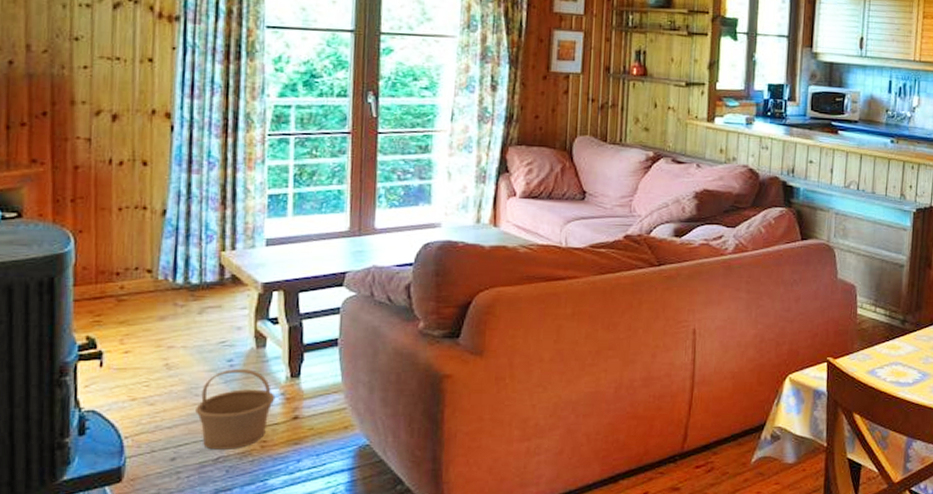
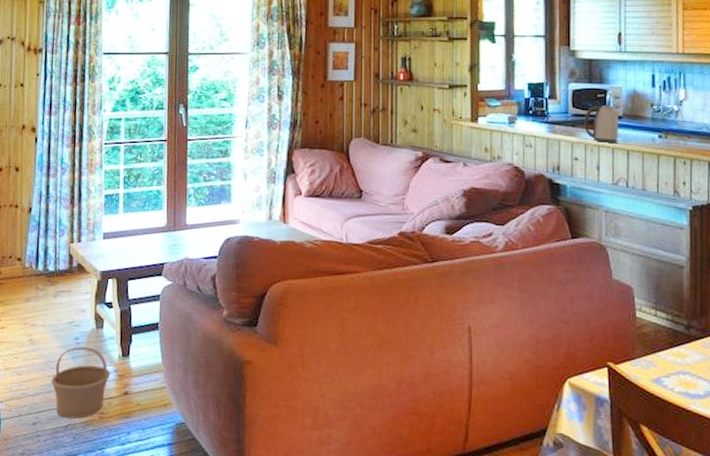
kettle: none [821,109,856,148] -> present [584,105,619,144]

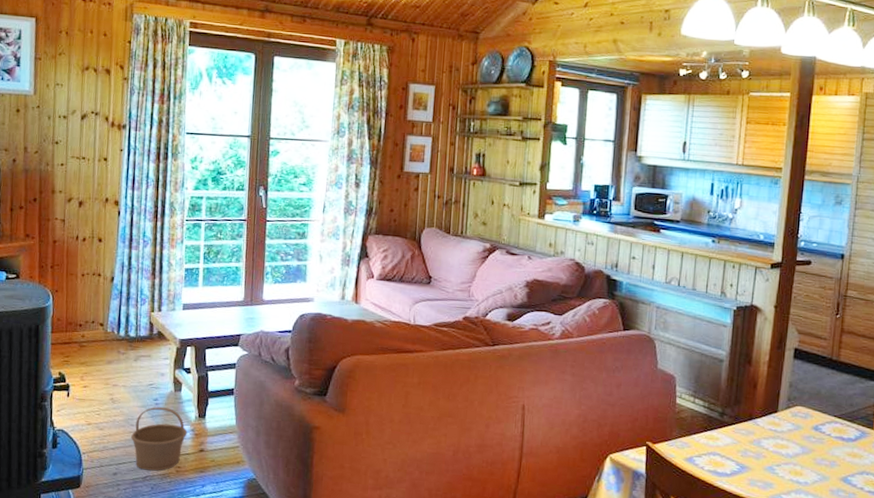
kettle: present [584,105,619,144] -> none [644,209,678,246]

